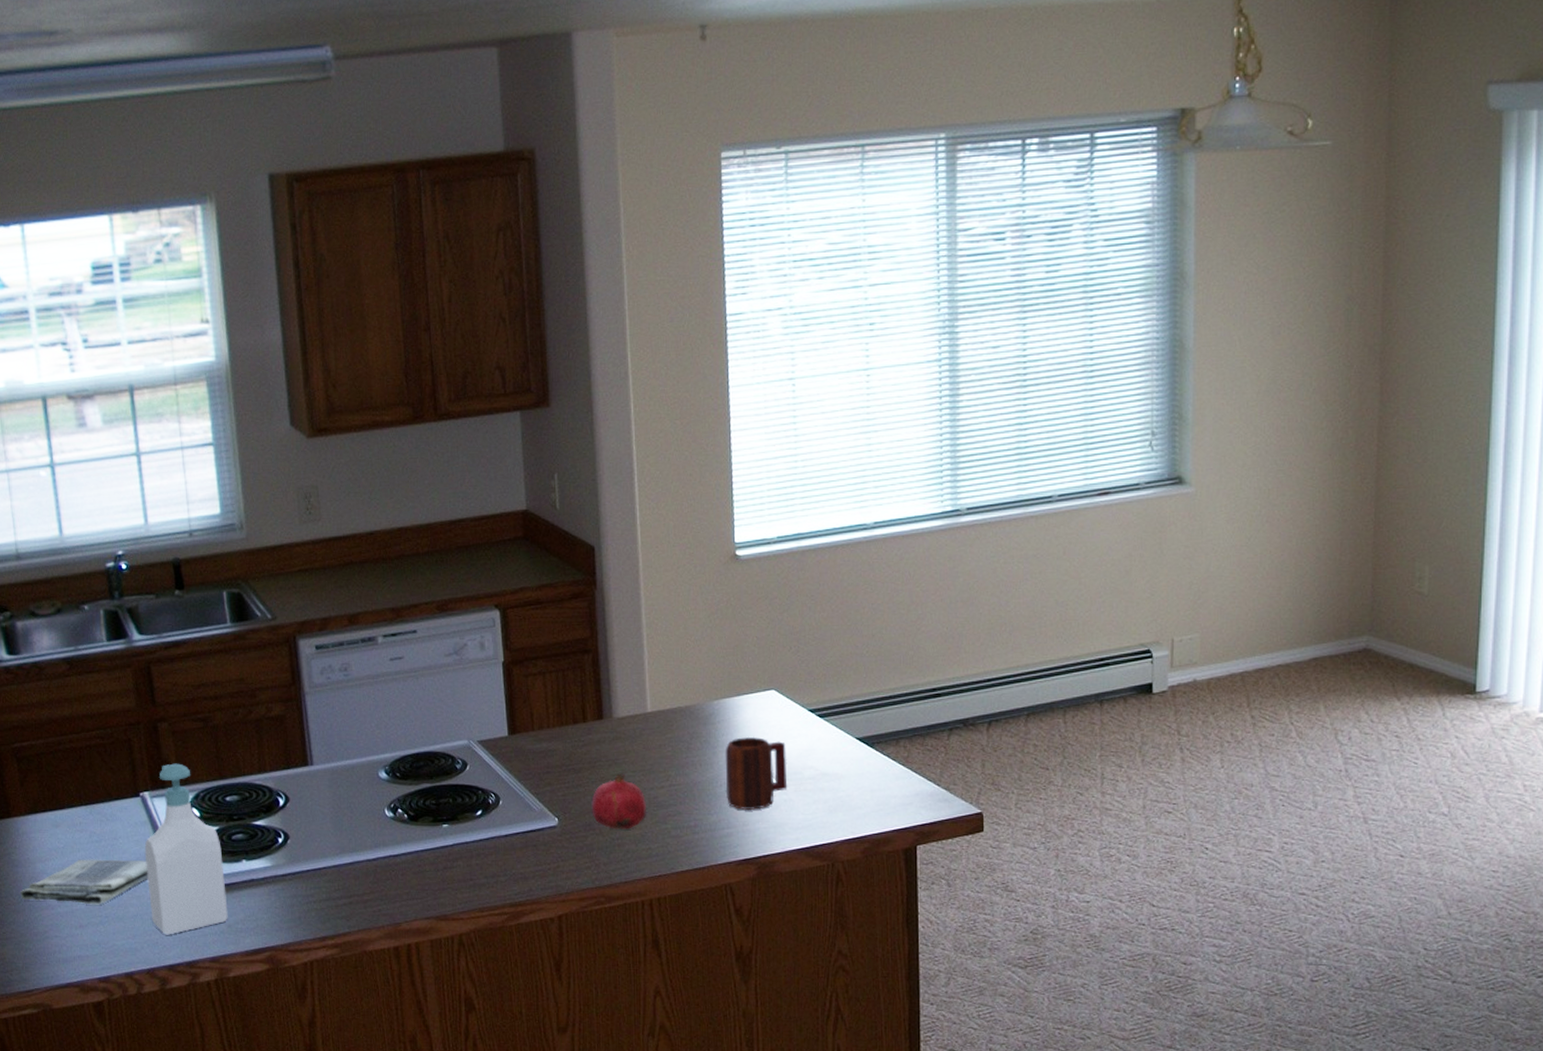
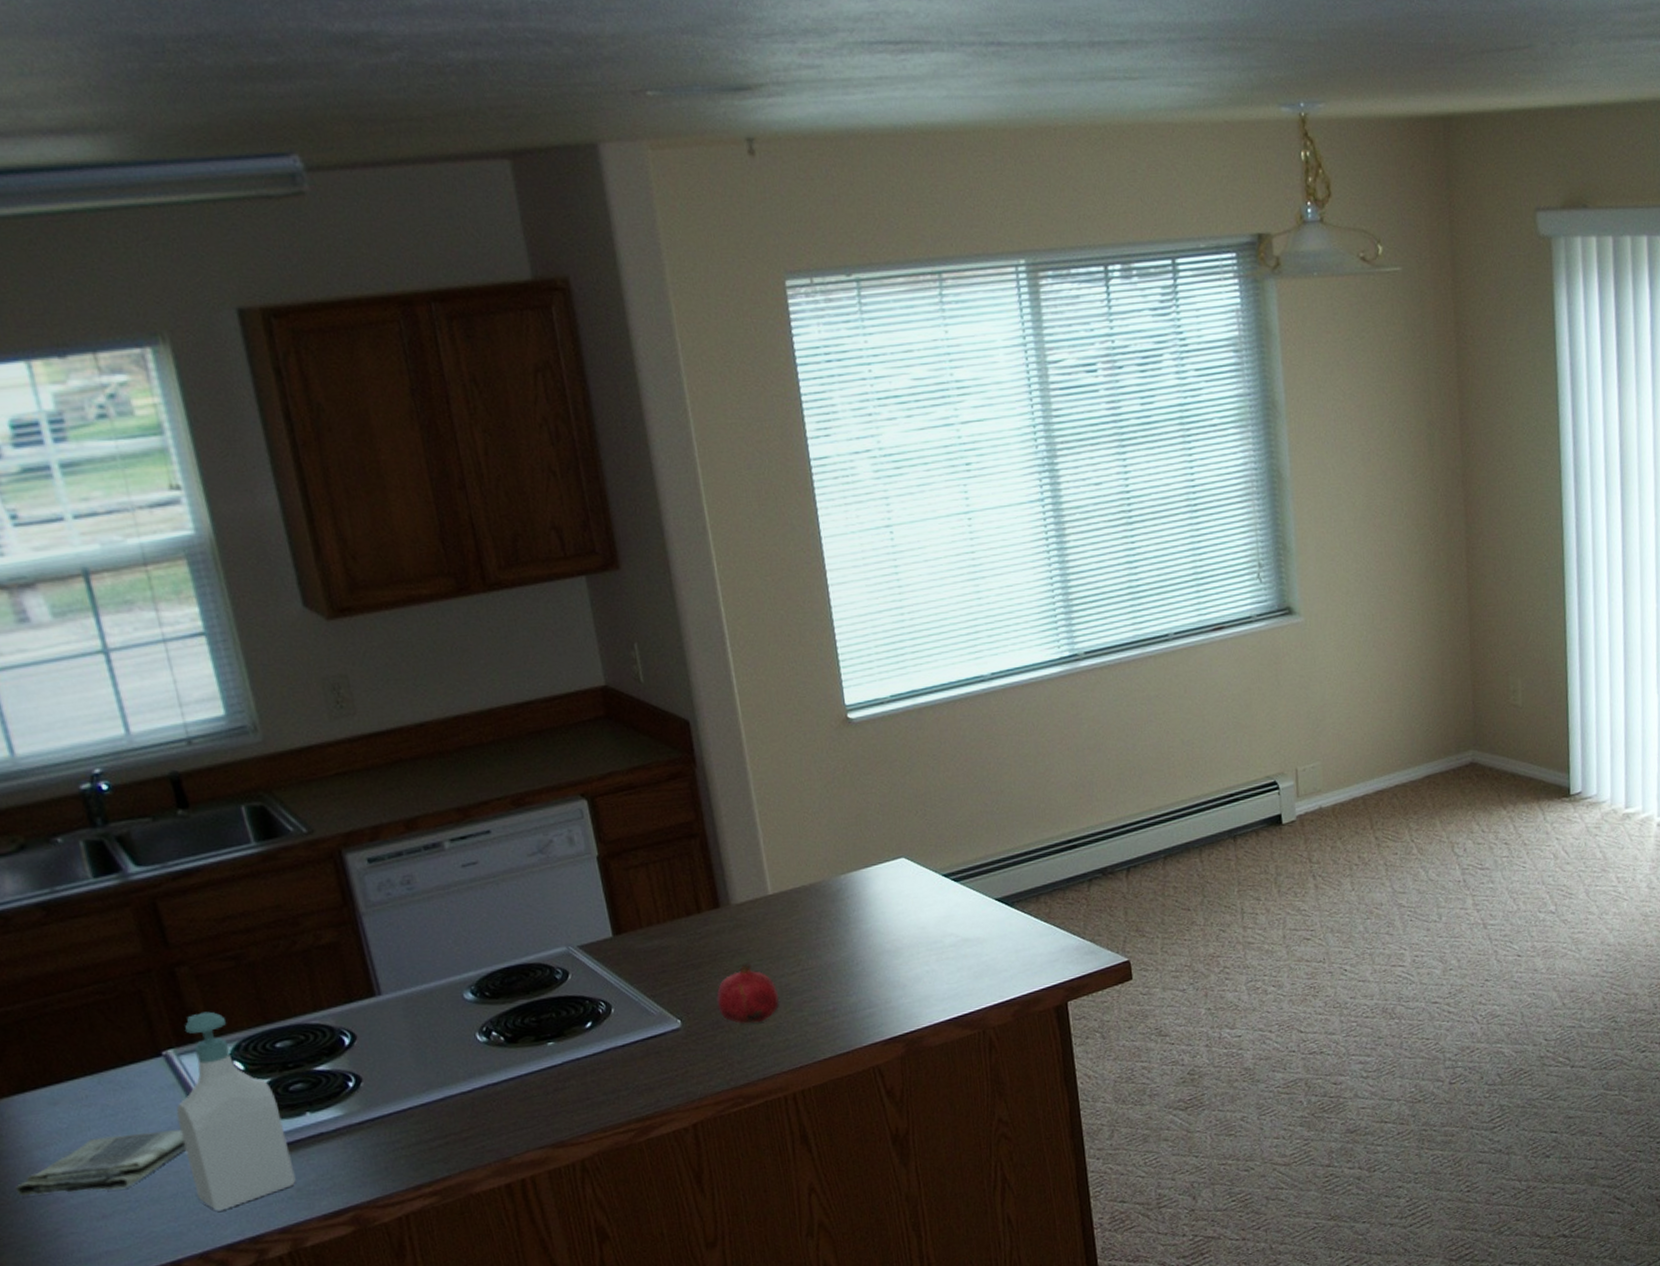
mug: present [725,736,787,811] -> none [858,908,928,987]

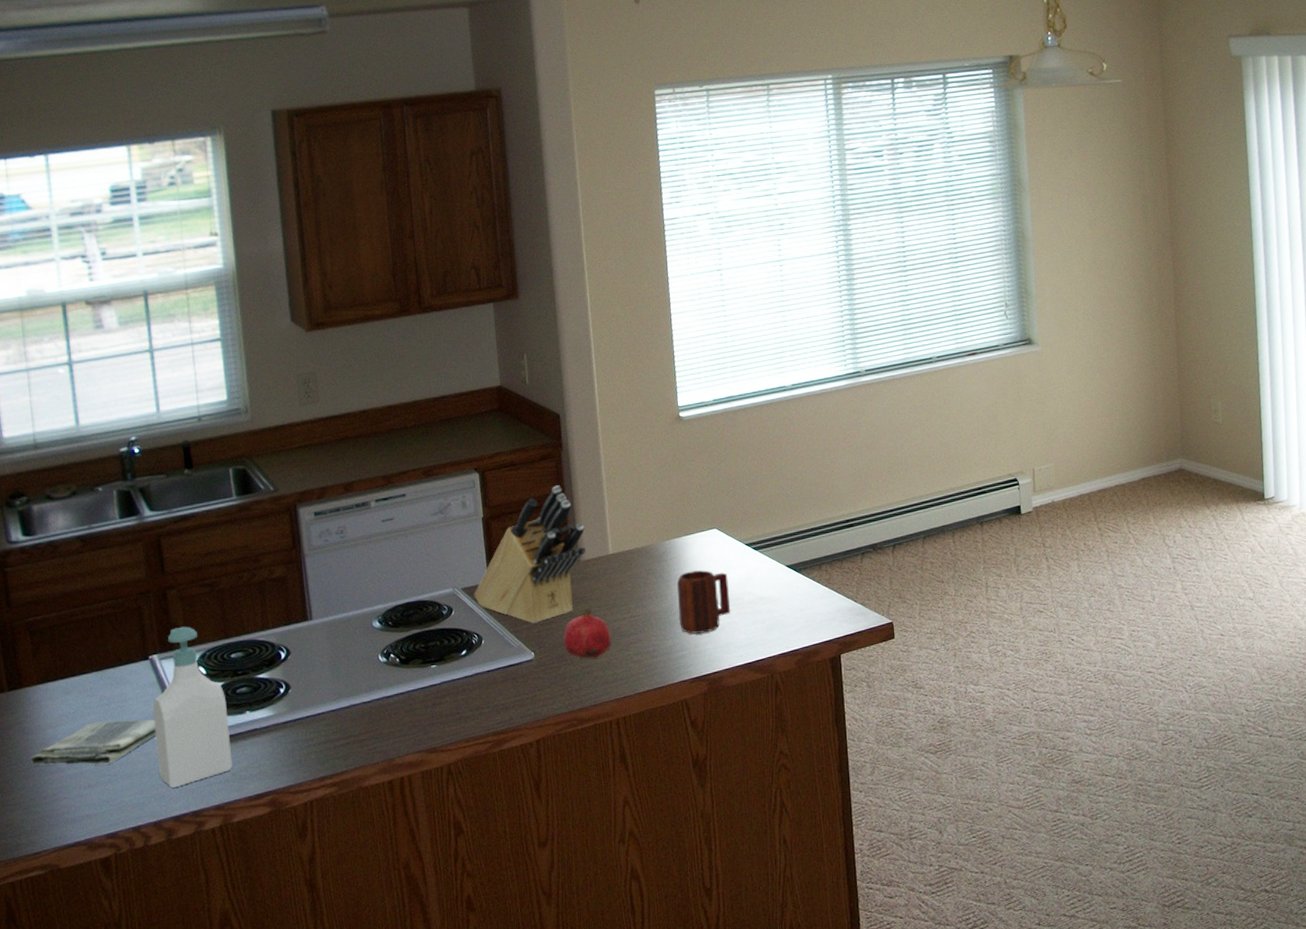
knife block: none [595,811,738,985] -> present [474,485,586,624]
mug: none [858,908,928,987] -> present [676,569,730,634]

